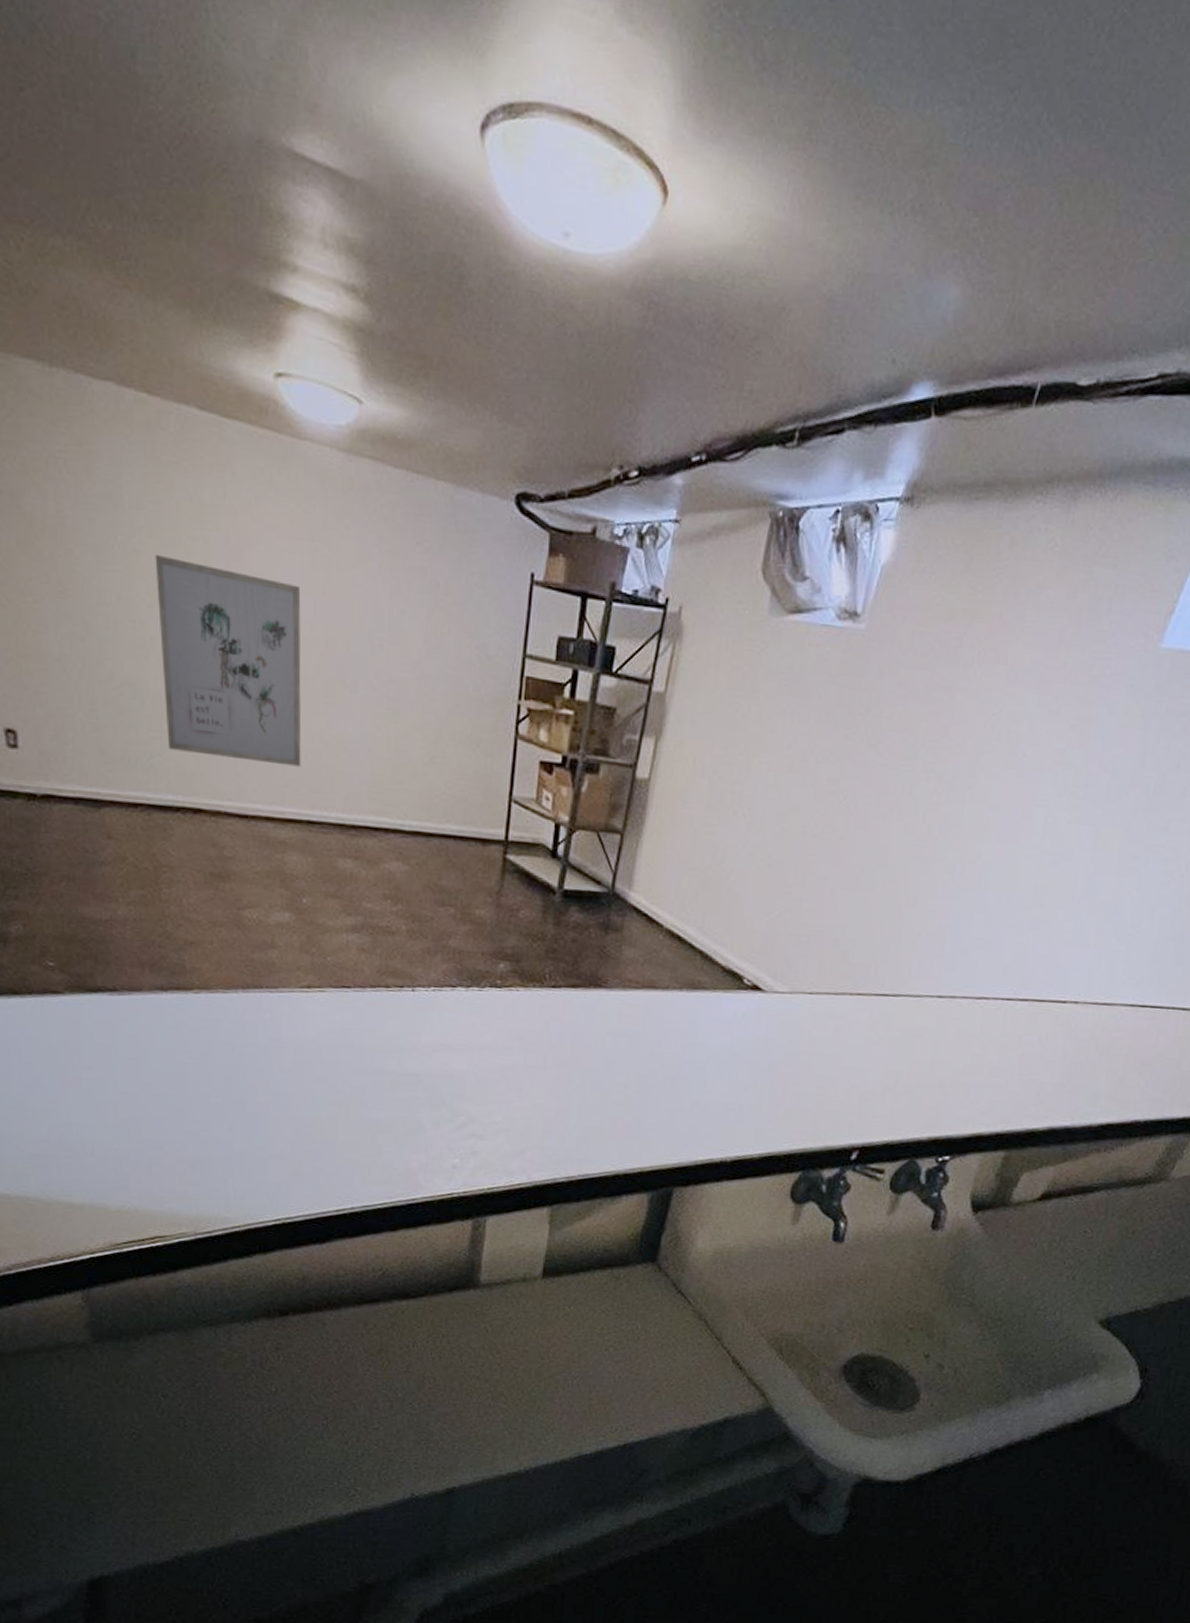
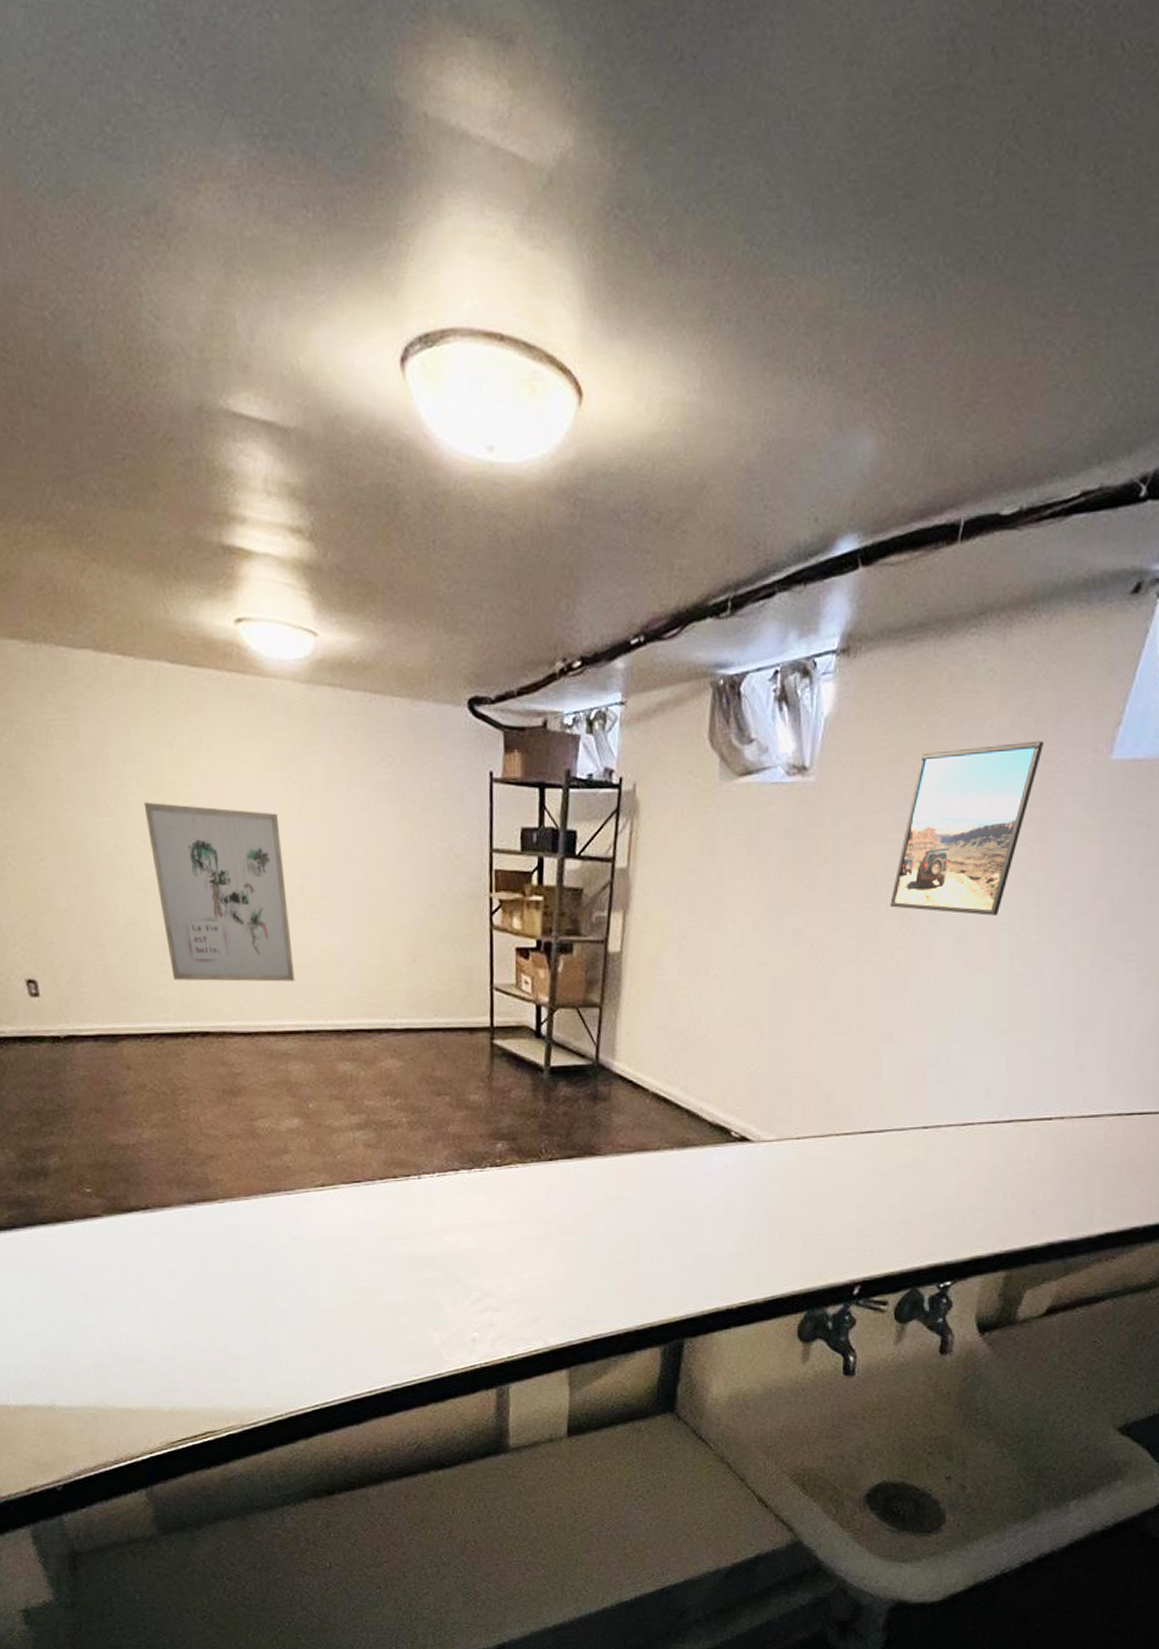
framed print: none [927,615,1097,790] -> present [890,740,1045,916]

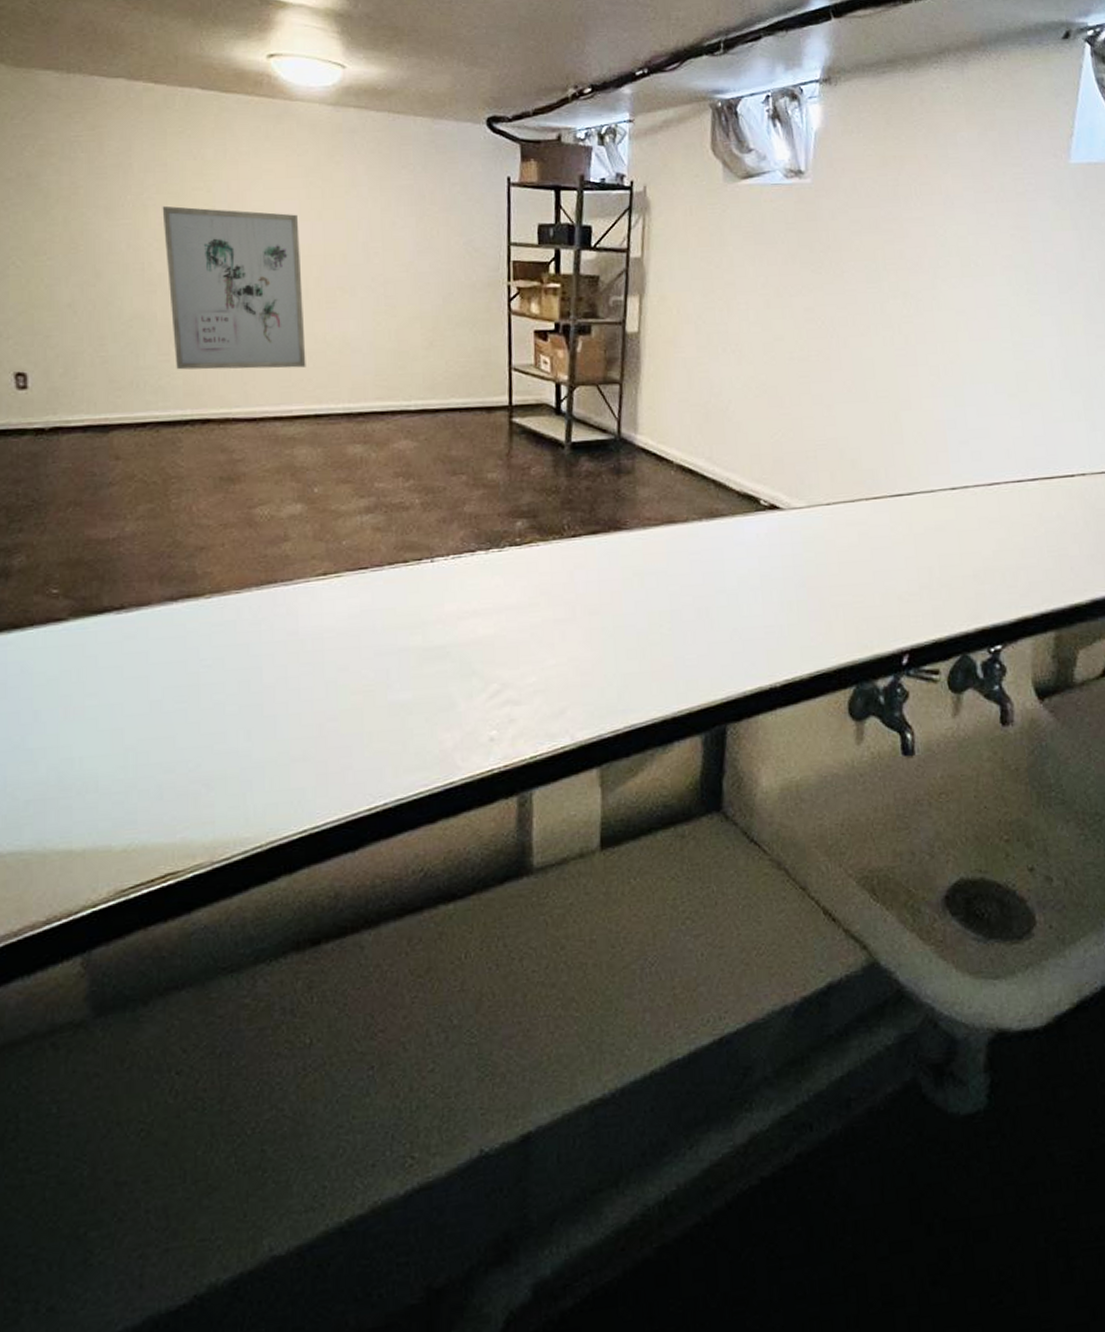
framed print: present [890,740,1045,916] -> none [892,149,1011,293]

